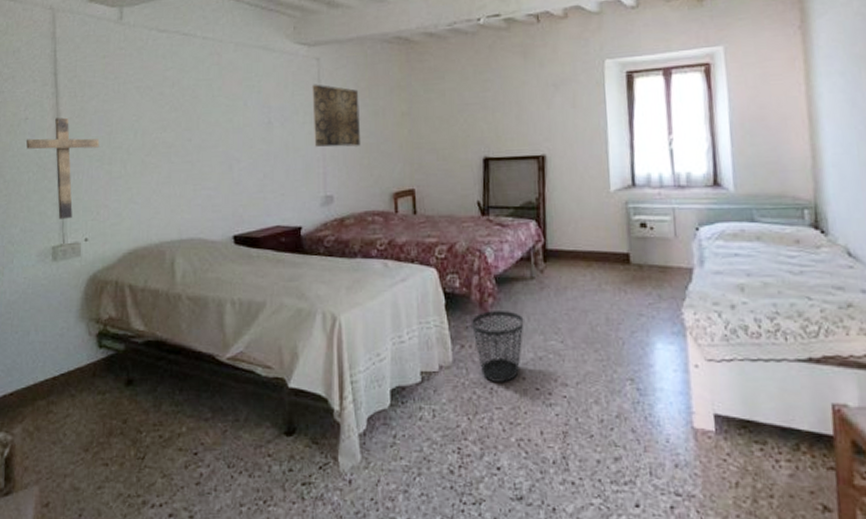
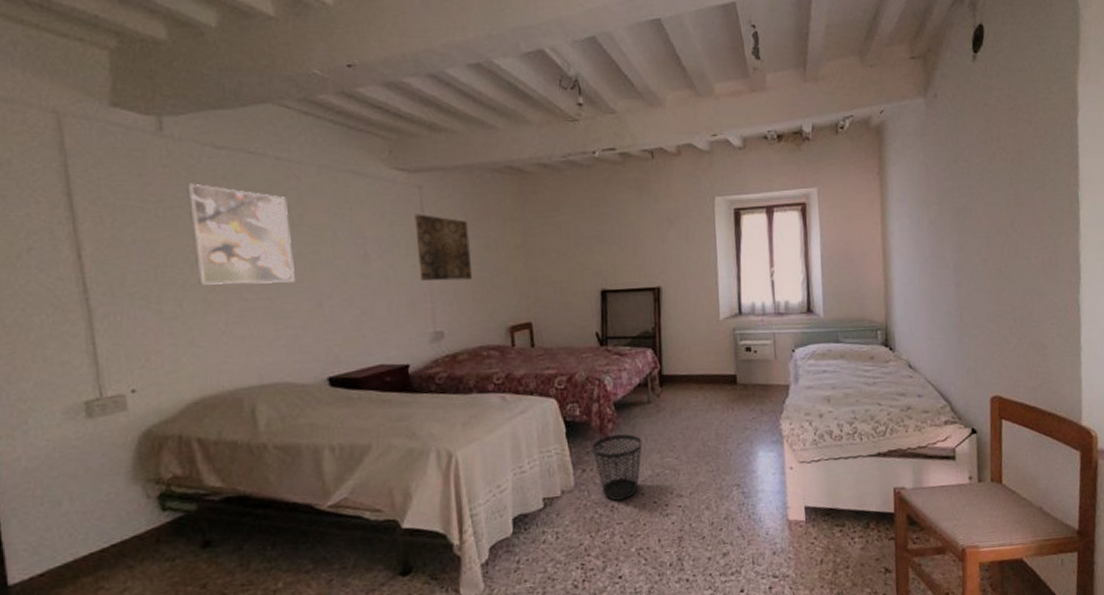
crucifix: present [25,117,100,220] -> none [31,247,143,370]
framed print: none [136,62,212,149] -> present [187,183,295,285]

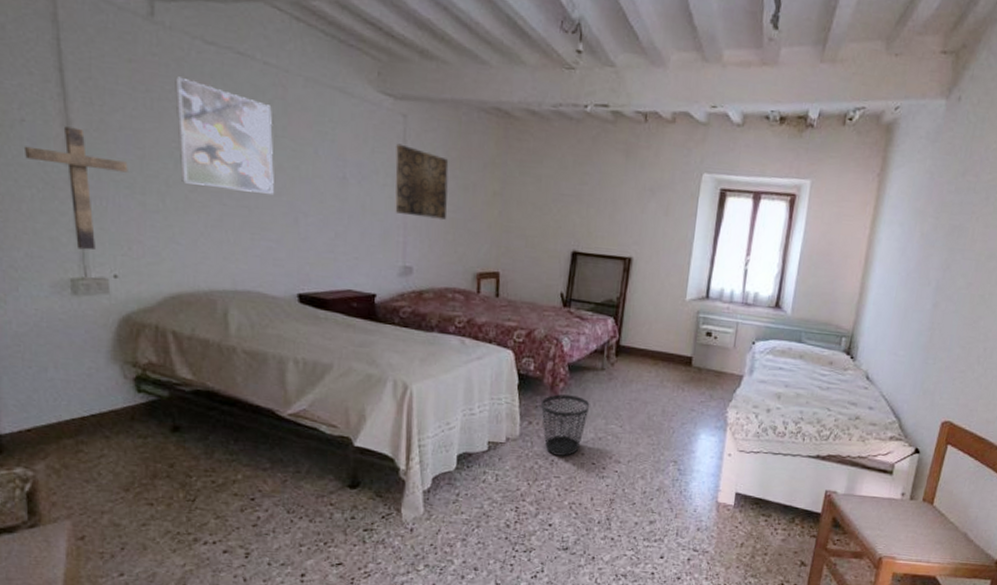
crucifix: none [31,247,143,370] -> present [23,126,128,250]

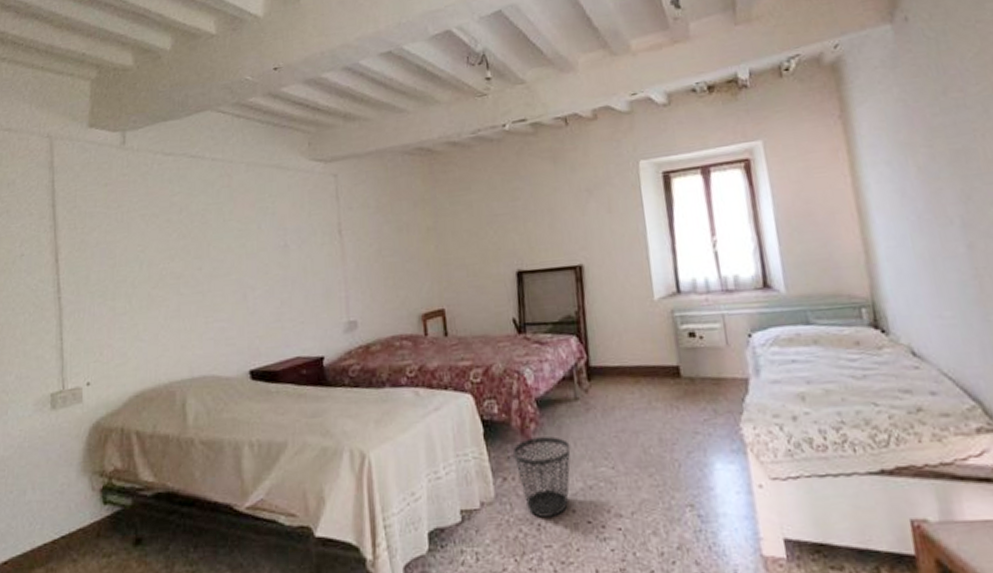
crucifix: present [23,126,128,250] -> none [21,251,102,363]
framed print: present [175,76,274,194] -> none [141,188,224,282]
wall art: present [395,143,449,220] -> none [330,202,384,269]

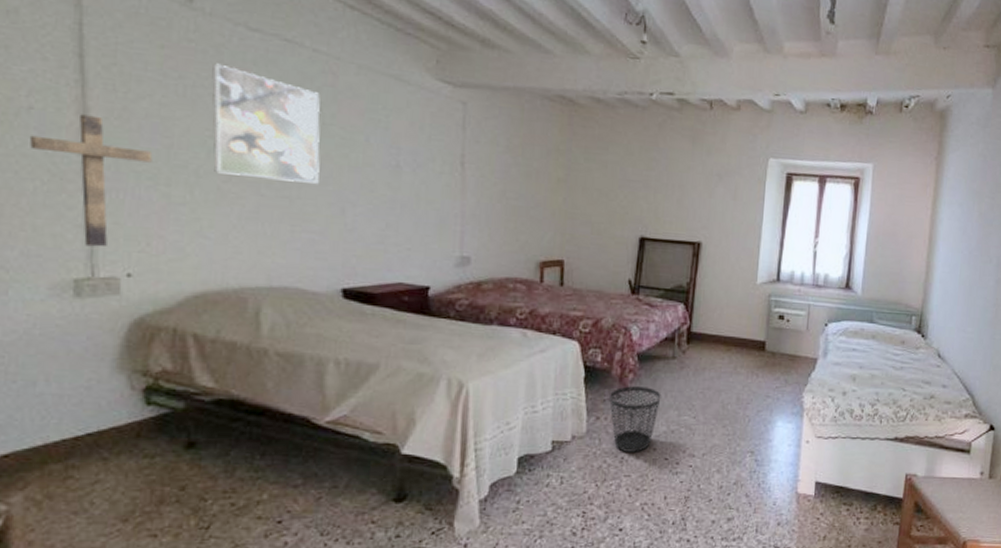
crucifix: none [21,251,102,363] -> present [29,114,153,247]
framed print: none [141,188,224,282] -> present [212,63,320,184]

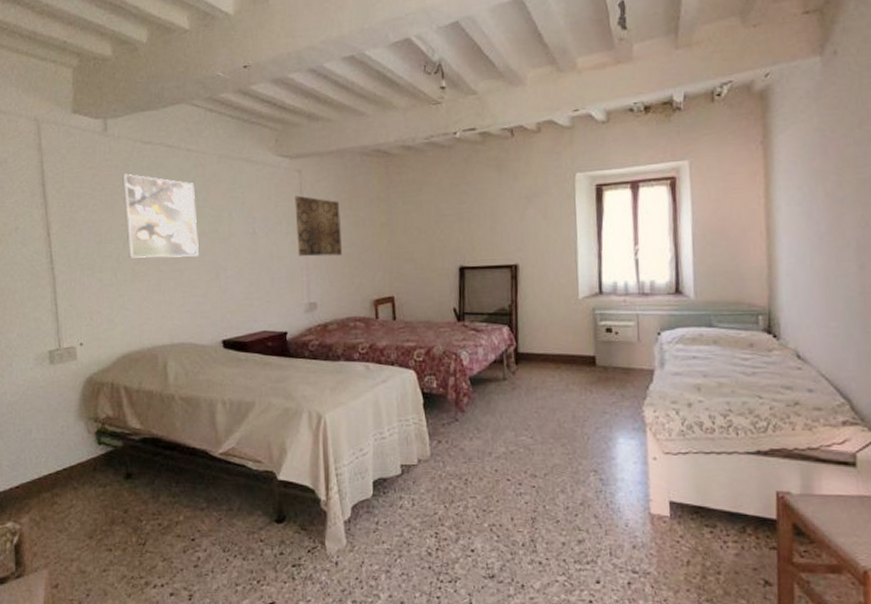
crucifix: present [29,114,153,247] -> none [17,227,90,325]
wall art: none [452,131,511,207] -> present [295,195,342,257]
wastebasket: present [609,386,661,452] -> none [448,409,497,474]

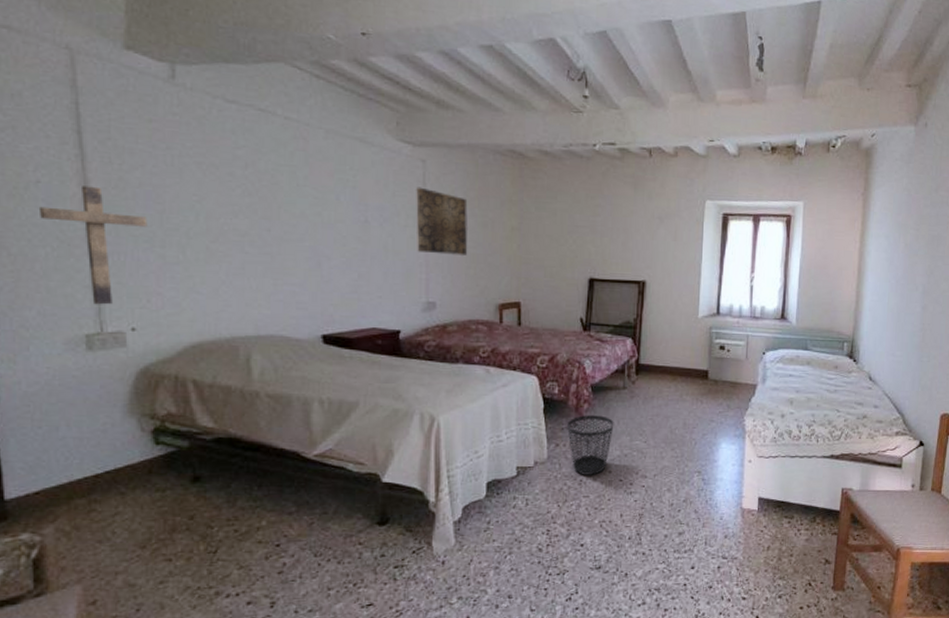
crucifix: none [17,227,90,325] -> present [38,186,148,305]
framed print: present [122,173,199,258] -> none [196,134,296,240]
wastebasket: none [448,409,497,474] -> present [567,415,614,475]

